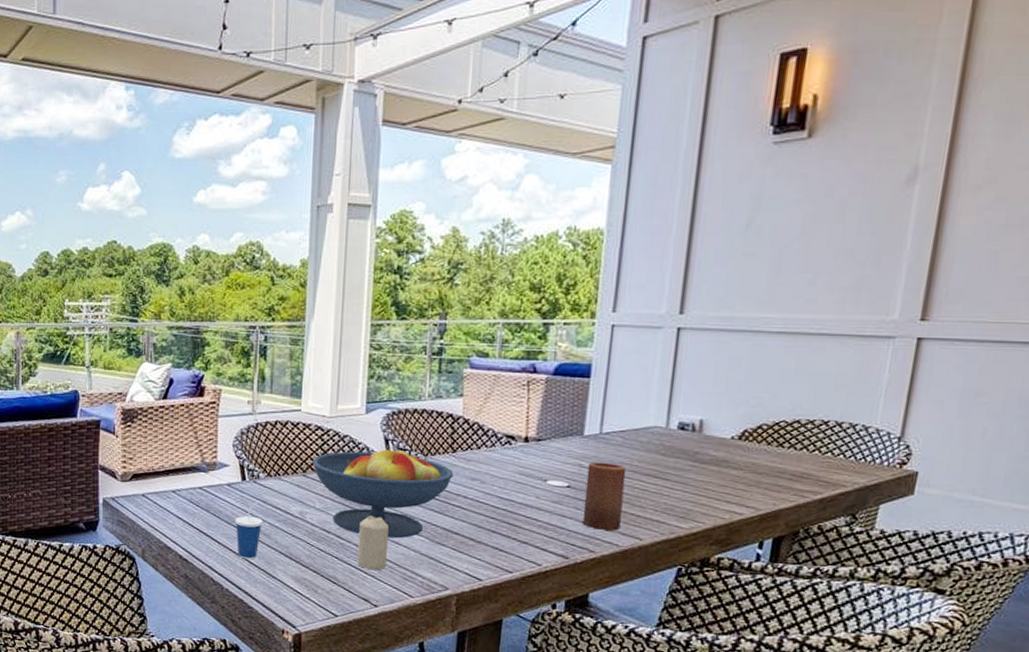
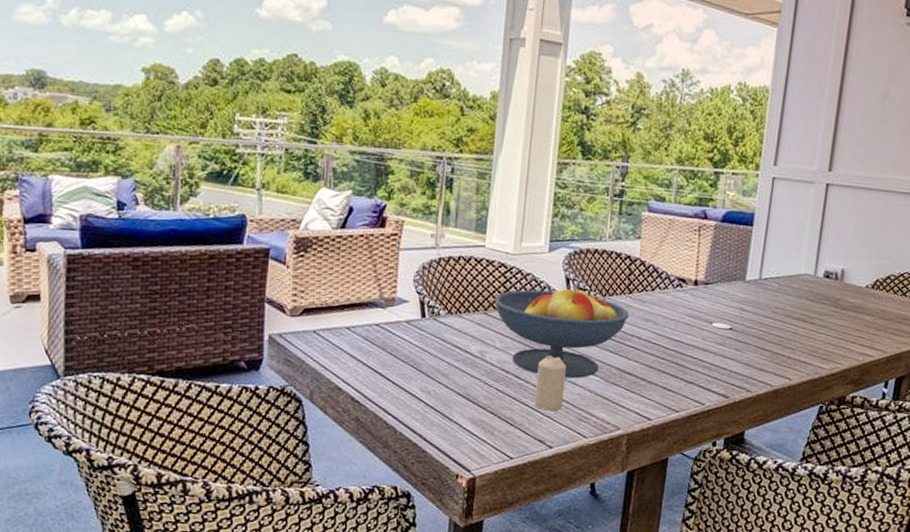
cup: present [235,501,263,560] -> none [412,340,441,401]
candle: present [582,461,627,531] -> none [741,305,781,371]

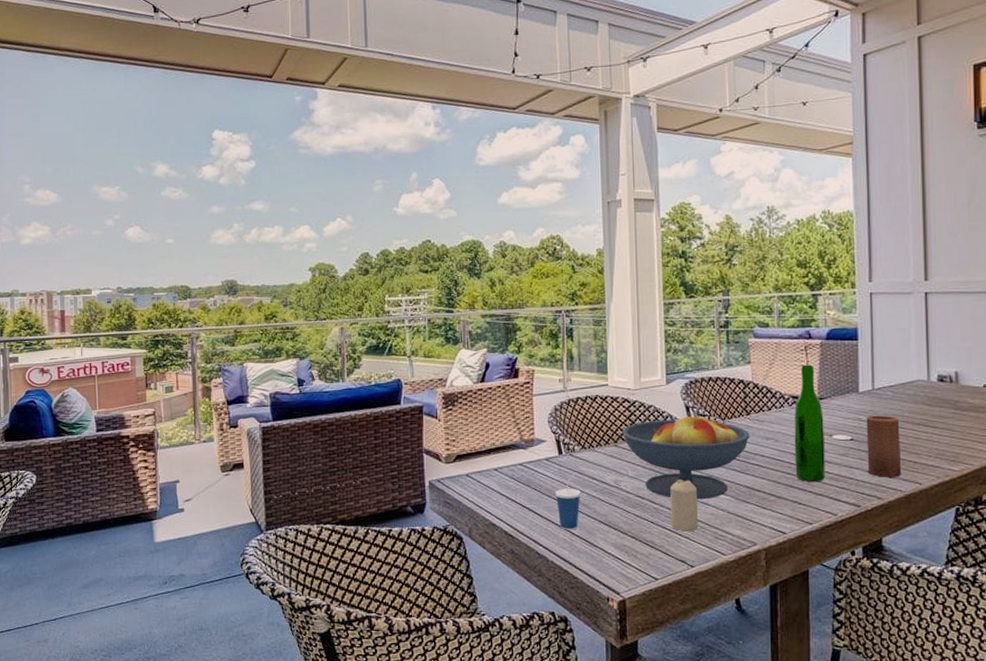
cup: none [412,340,441,401] -> present [555,473,581,531]
wine bottle: none [669,246,707,369] -> present [794,364,825,482]
candle: none [741,305,781,371] -> present [866,415,901,477]

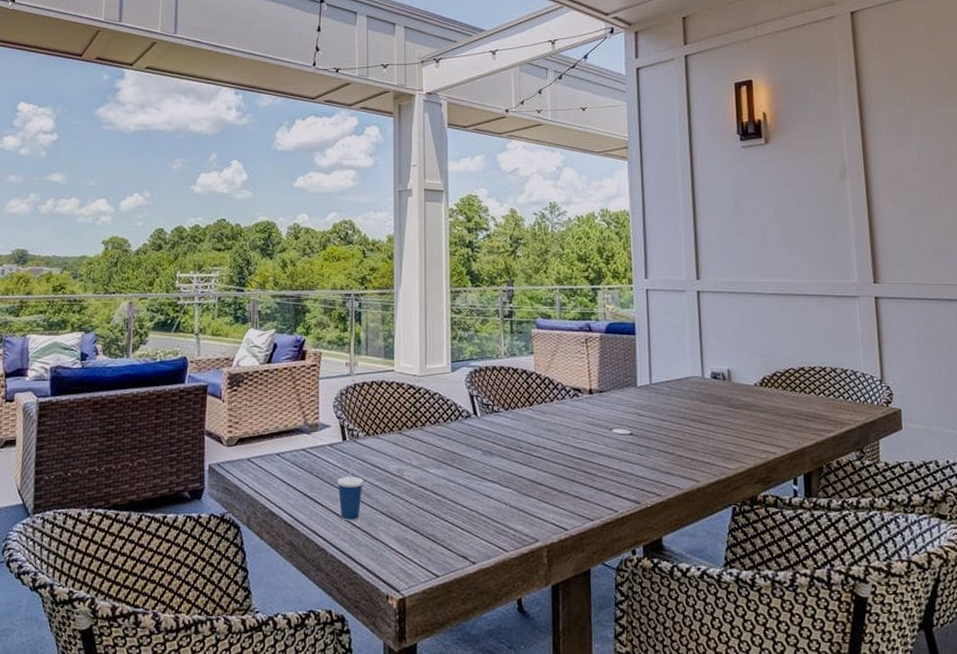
fruit bowl: present [622,412,750,500] -> none [407,400,533,492]
candle: present [670,479,698,532] -> none [453,469,480,526]
wine bottle: present [794,364,825,482] -> none [575,357,606,476]
candle: present [866,415,901,477] -> none [644,410,679,474]

